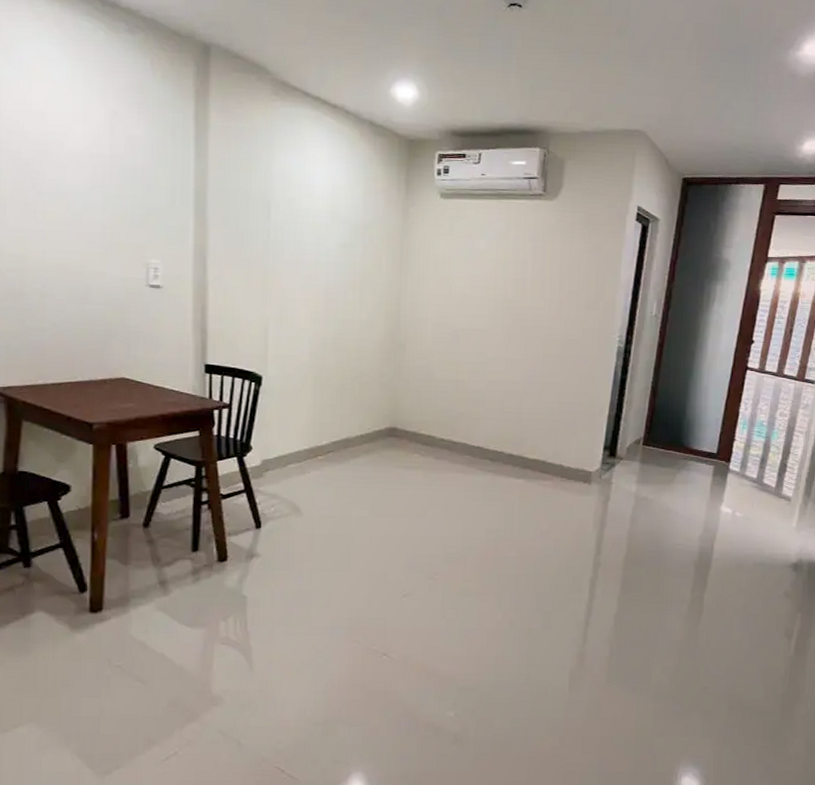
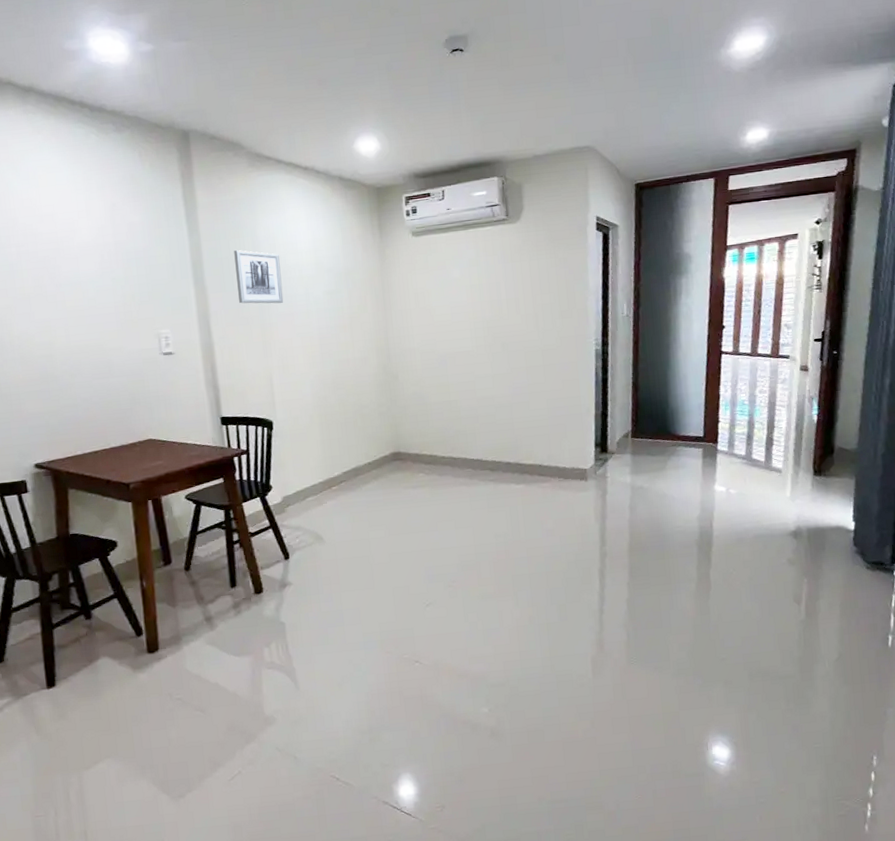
wall art: none [242,184,293,249] -> present [234,250,284,304]

